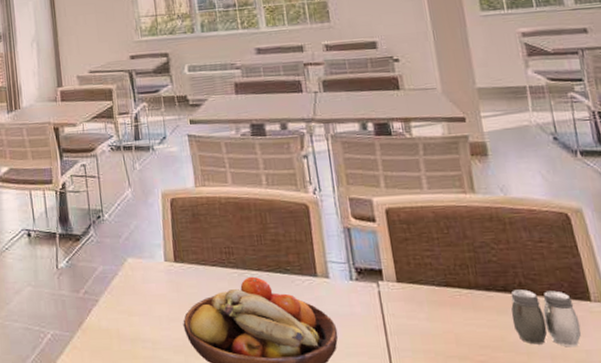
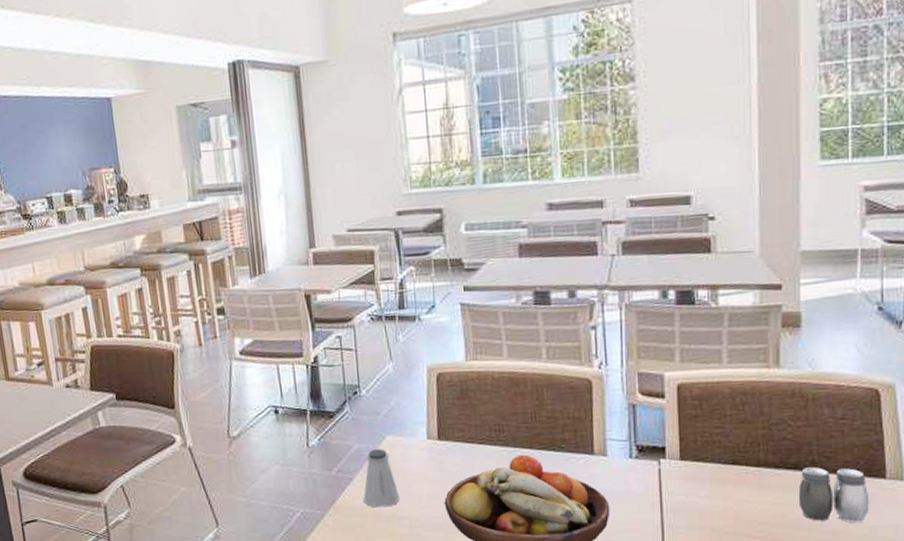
saltshaker: none [108,271,142,330] -> present [363,449,400,508]

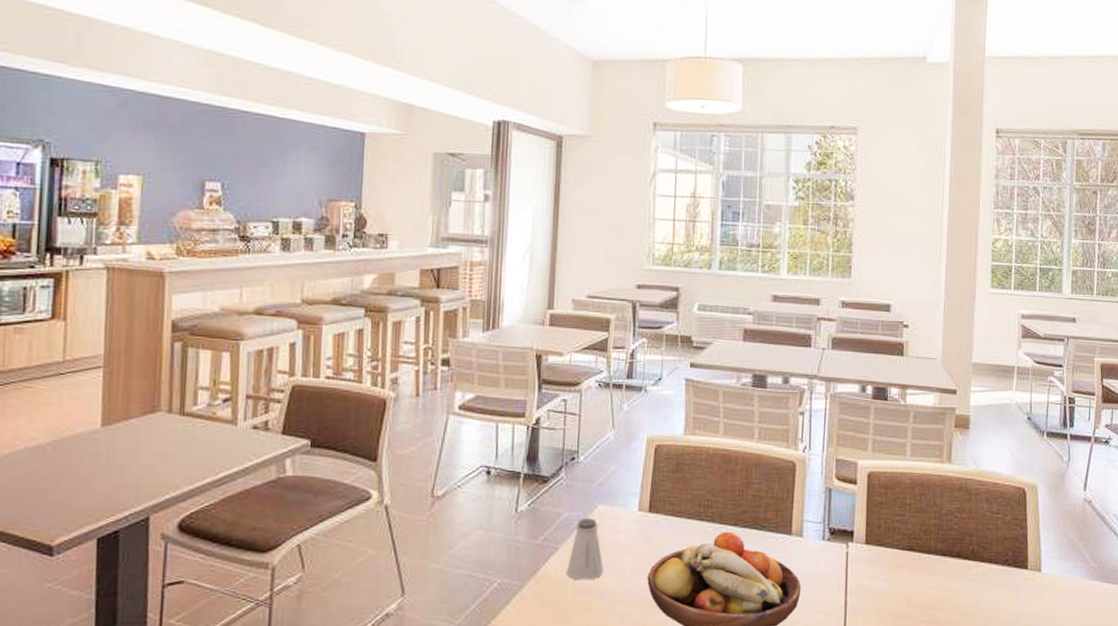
salt and pepper shaker: present [798,467,870,524] -> none [959,556,1015,610]

